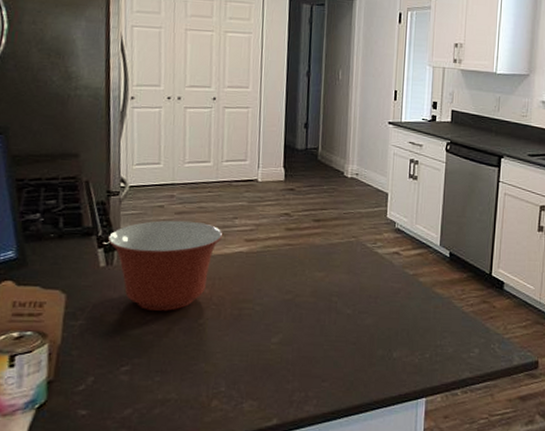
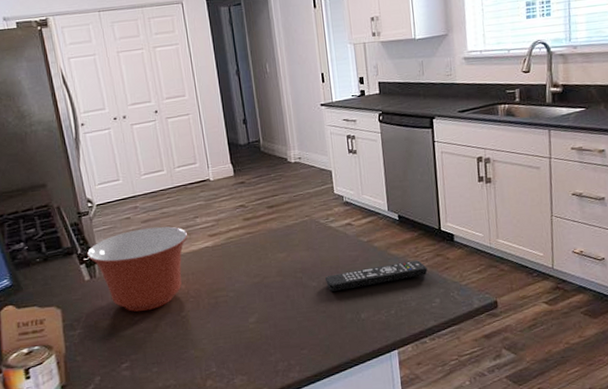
remote control: none [362,303,471,324] -> present [325,260,427,292]

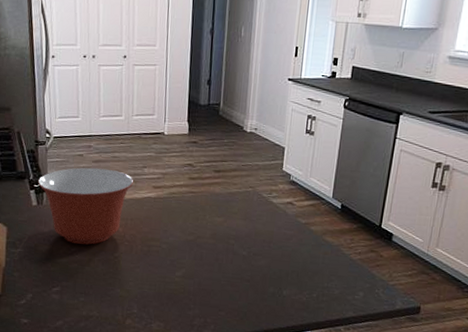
remote control: present [325,260,427,292] -> none [256,248,358,268]

